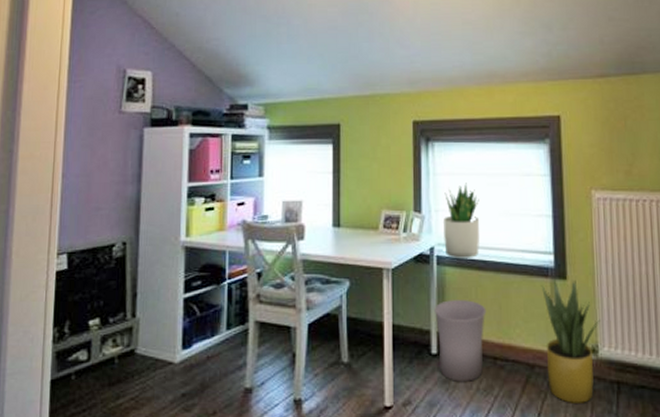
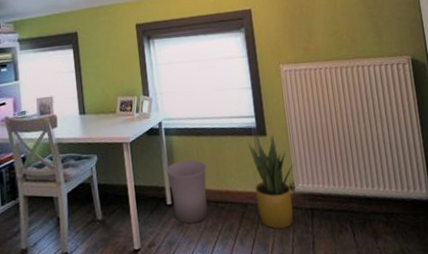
planter: present [444,183,479,259] -> none [166,69,197,129]

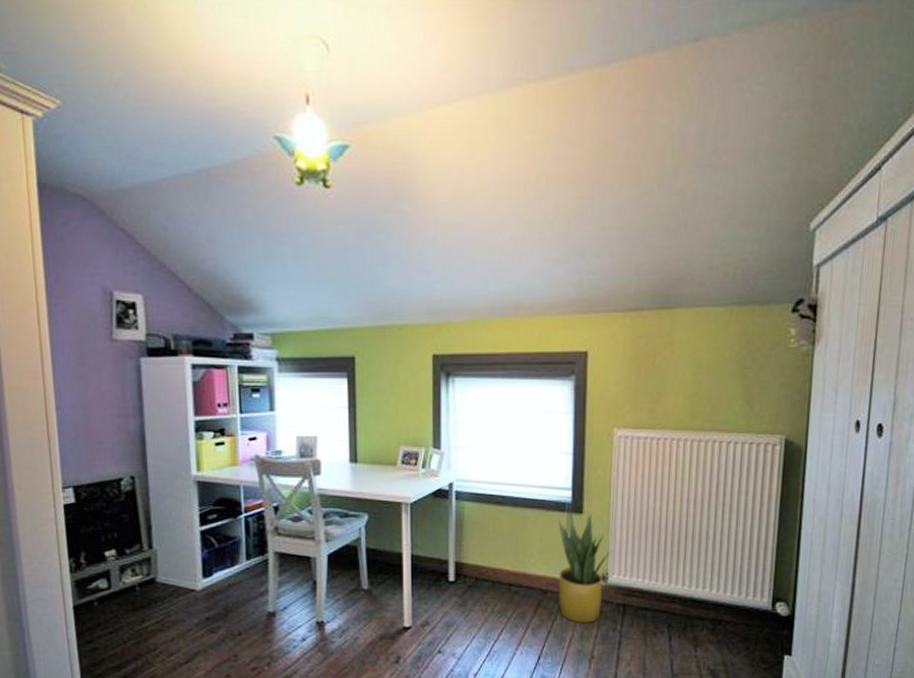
waste bin: present [166,160,208,224] -> none [453,532,503,605]

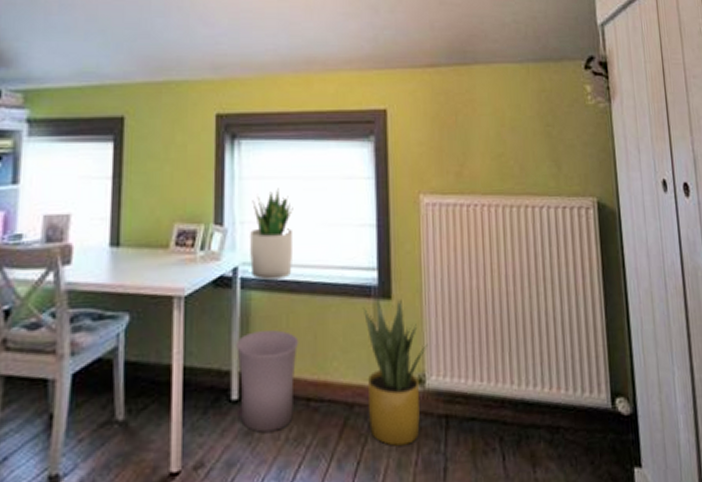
waste bin: none [453,532,503,605] -> present [236,330,299,433]
planter: none [463,419,500,495] -> present [250,188,293,281]

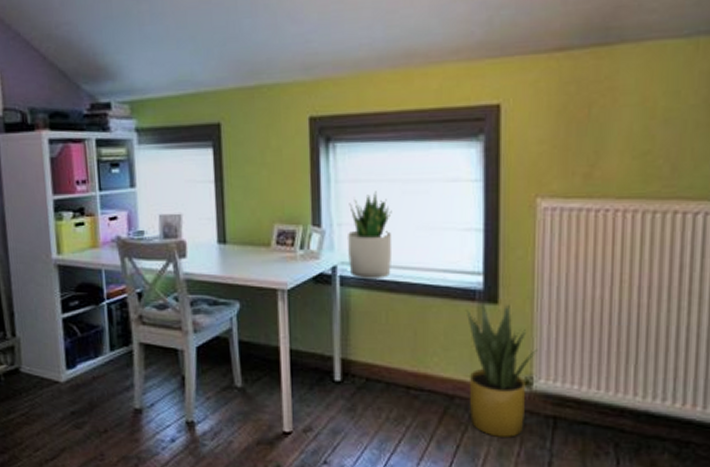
waste bin: present [236,330,299,433] -> none [338,325,399,410]

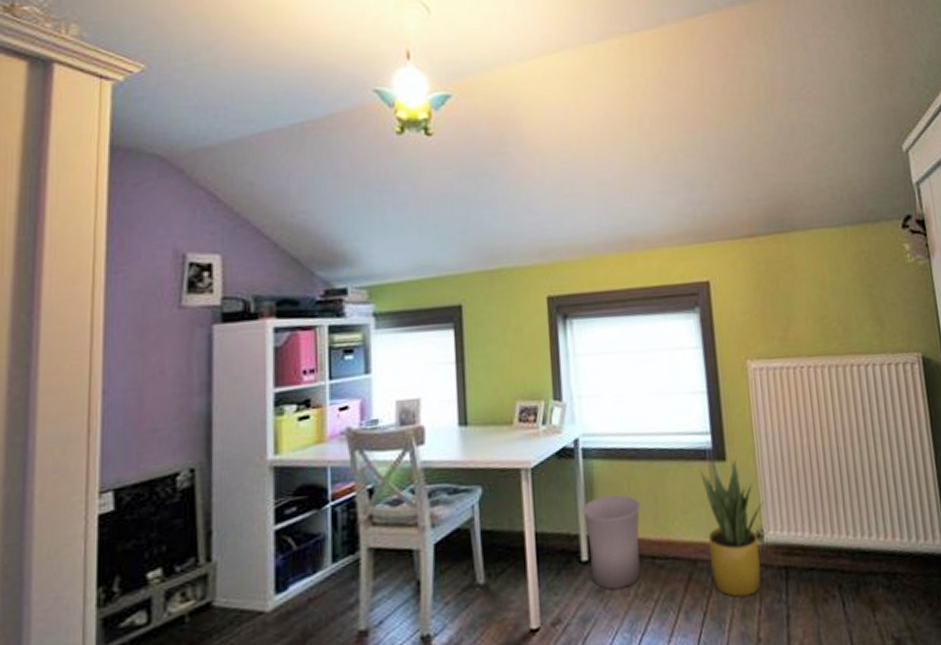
waste bin: none [338,325,399,410] -> present [582,495,641,590]
planter: present [348,191,392,280] -> none [587,362,630,450]

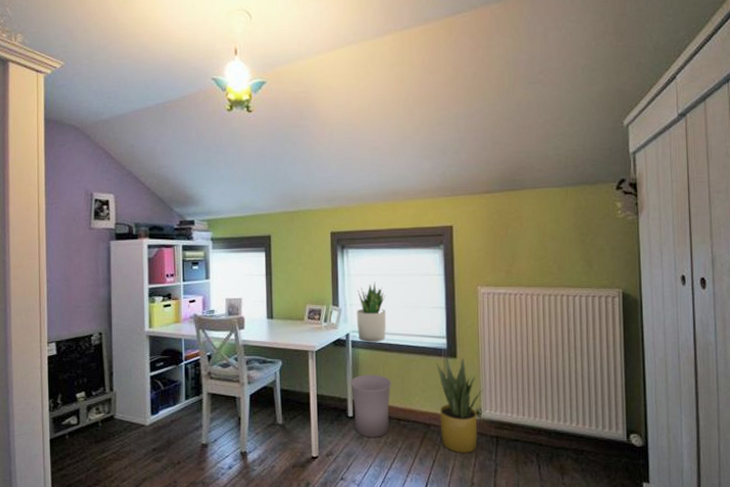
planter: none [587,362,630,450] -> present [357,282,386,343]

